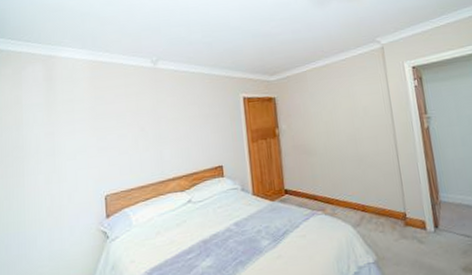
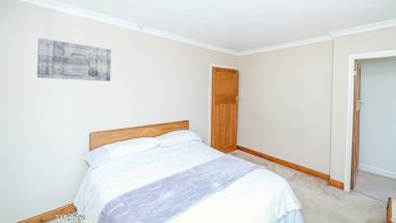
wall art: none [38,89,126,138] -> present [36,37,112,82]

